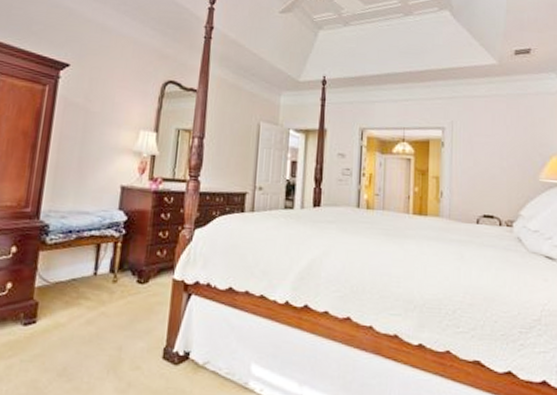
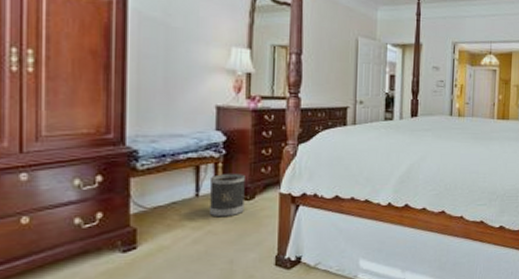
wastebasket: none [104,254,141,300] -> present [208,174,245,217]

